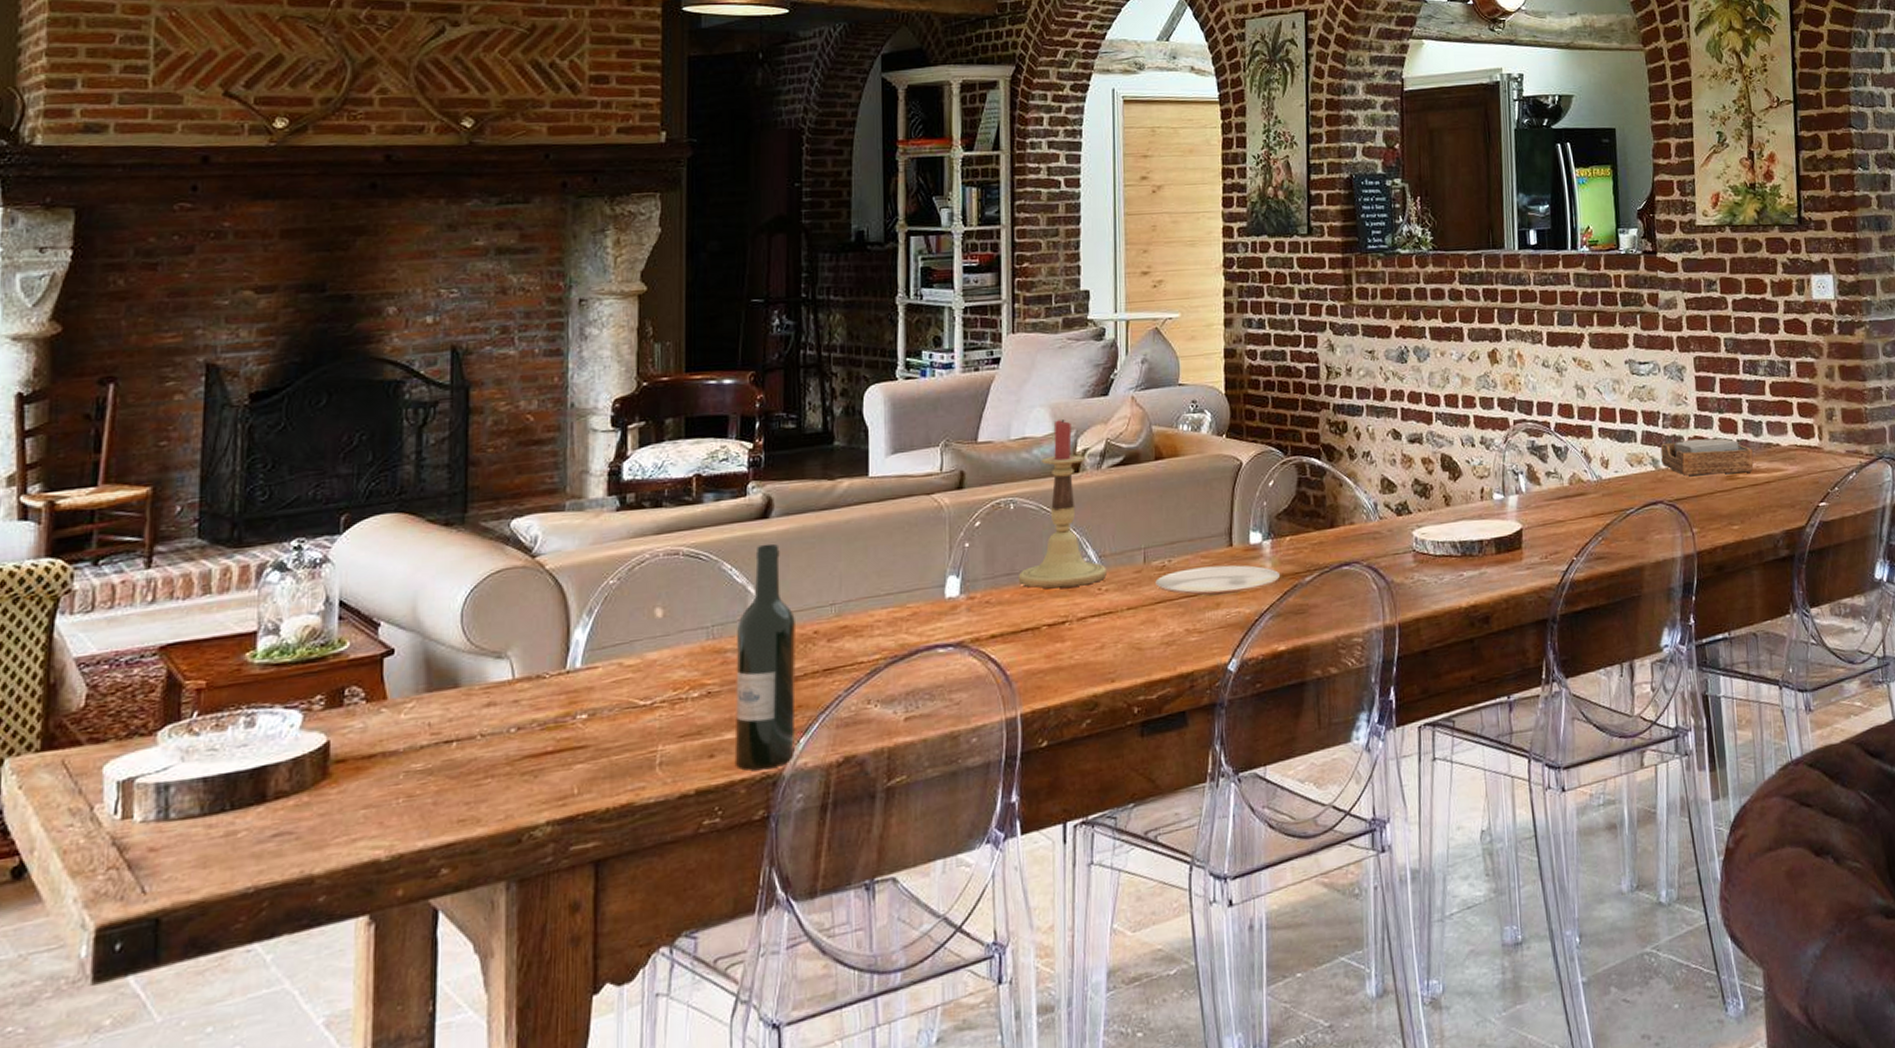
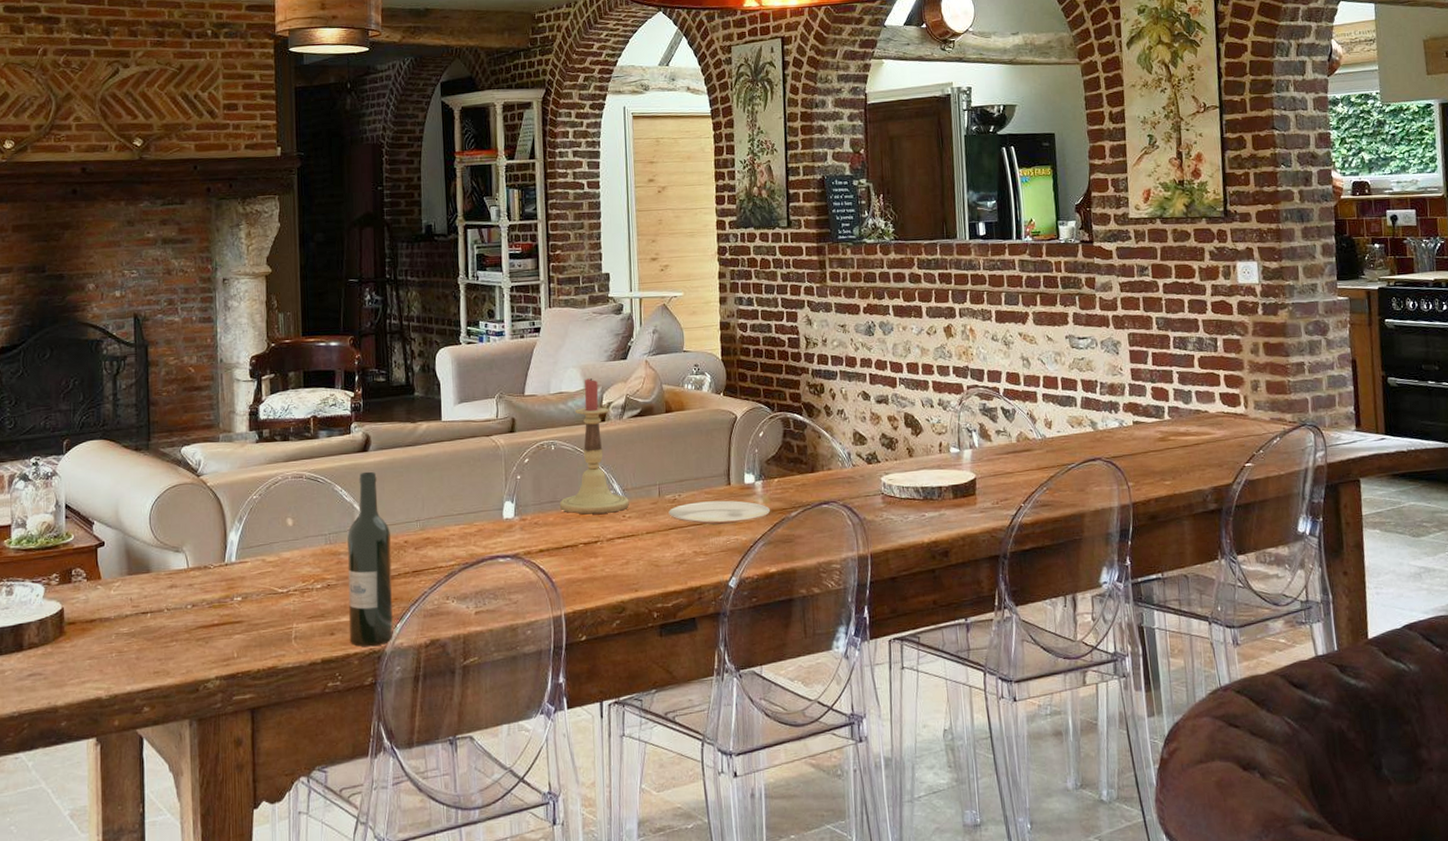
napkin holder: present [1660,438,1754,476] -> none [1098,404,1184,437]

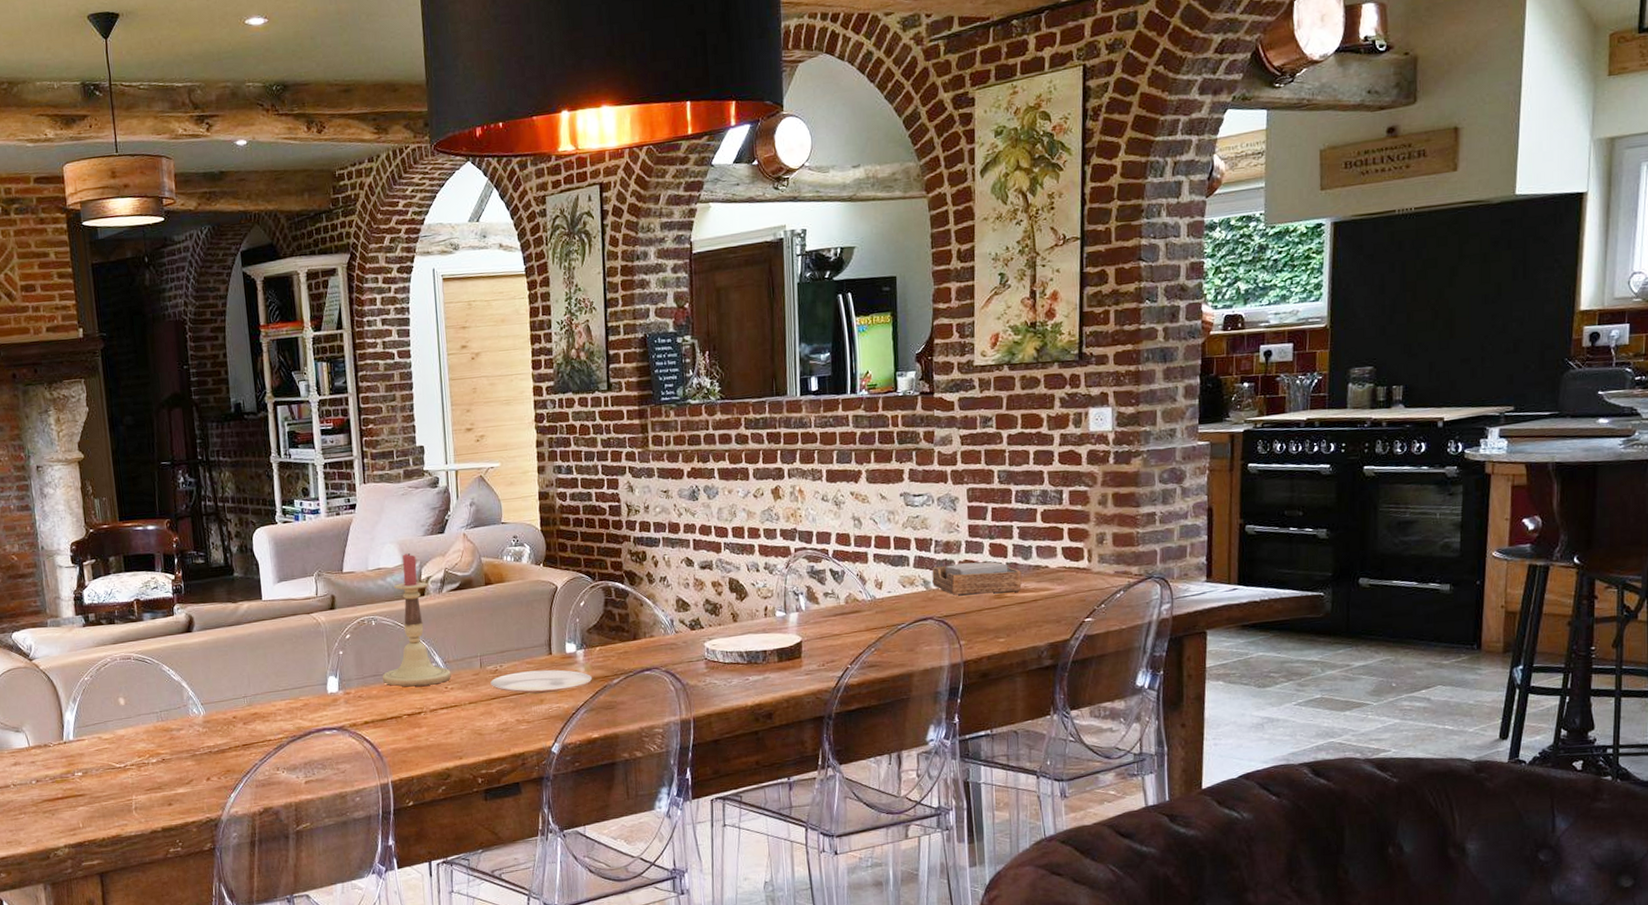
wine bottle: present [347,471,393,646] -> none [178,651,228,815]
napkin holder: none [1098,404,1184,437] -> present [932,562,1022,595]

